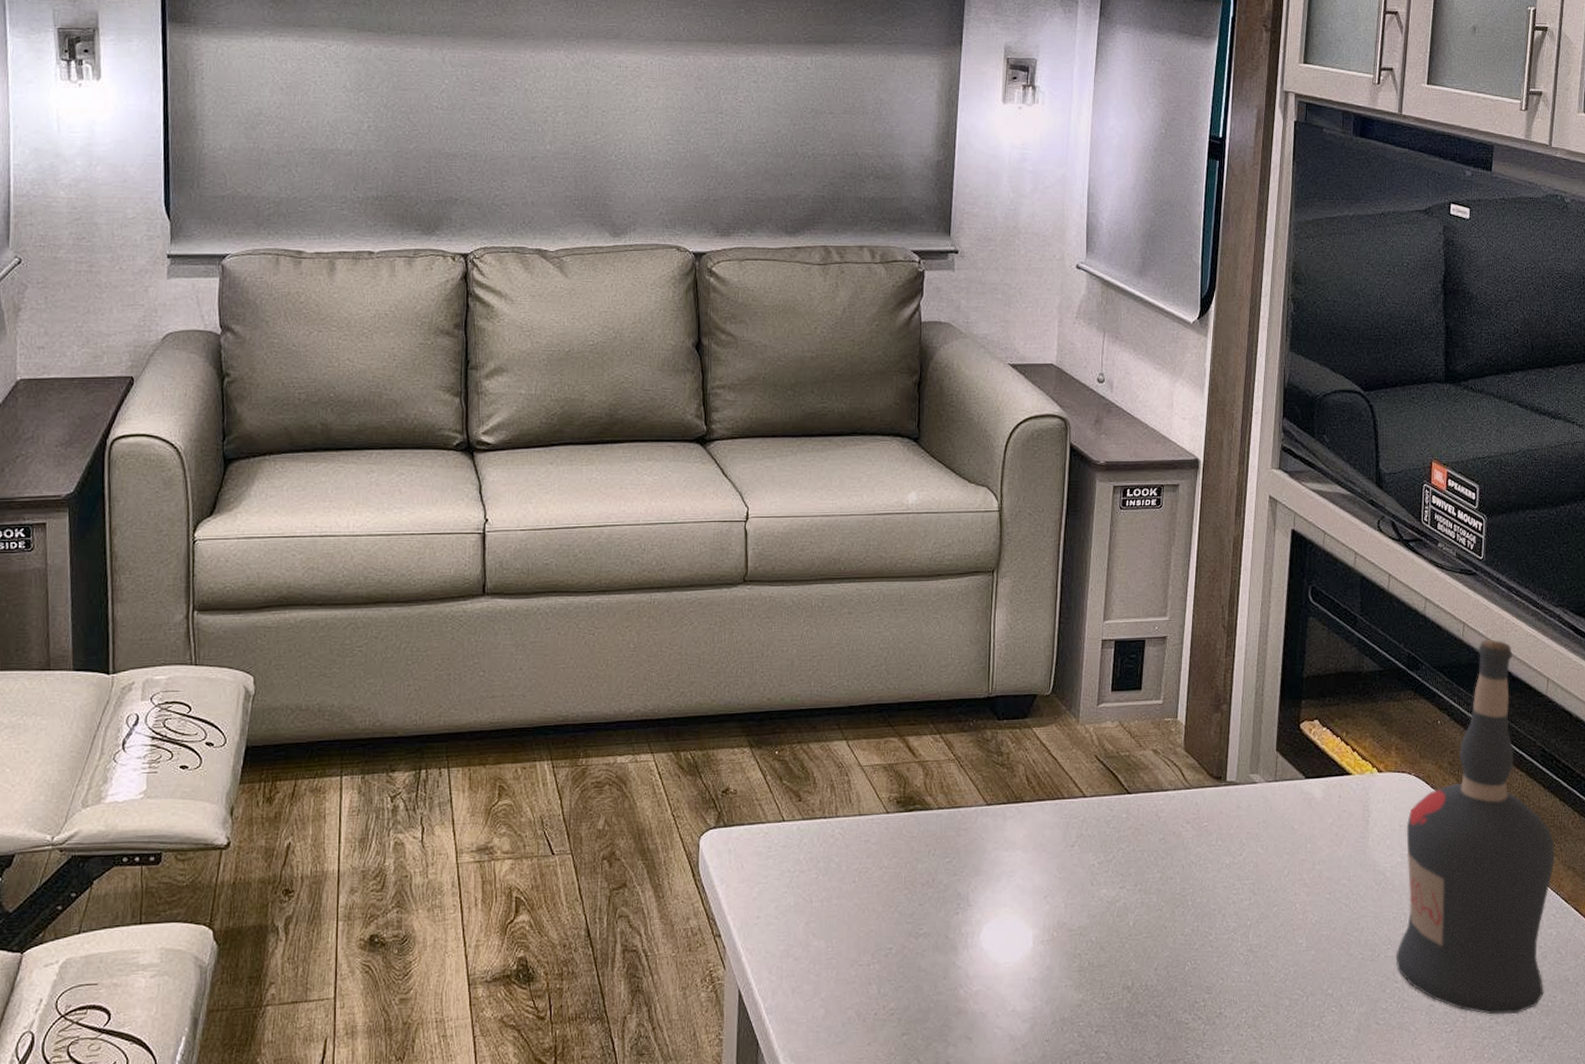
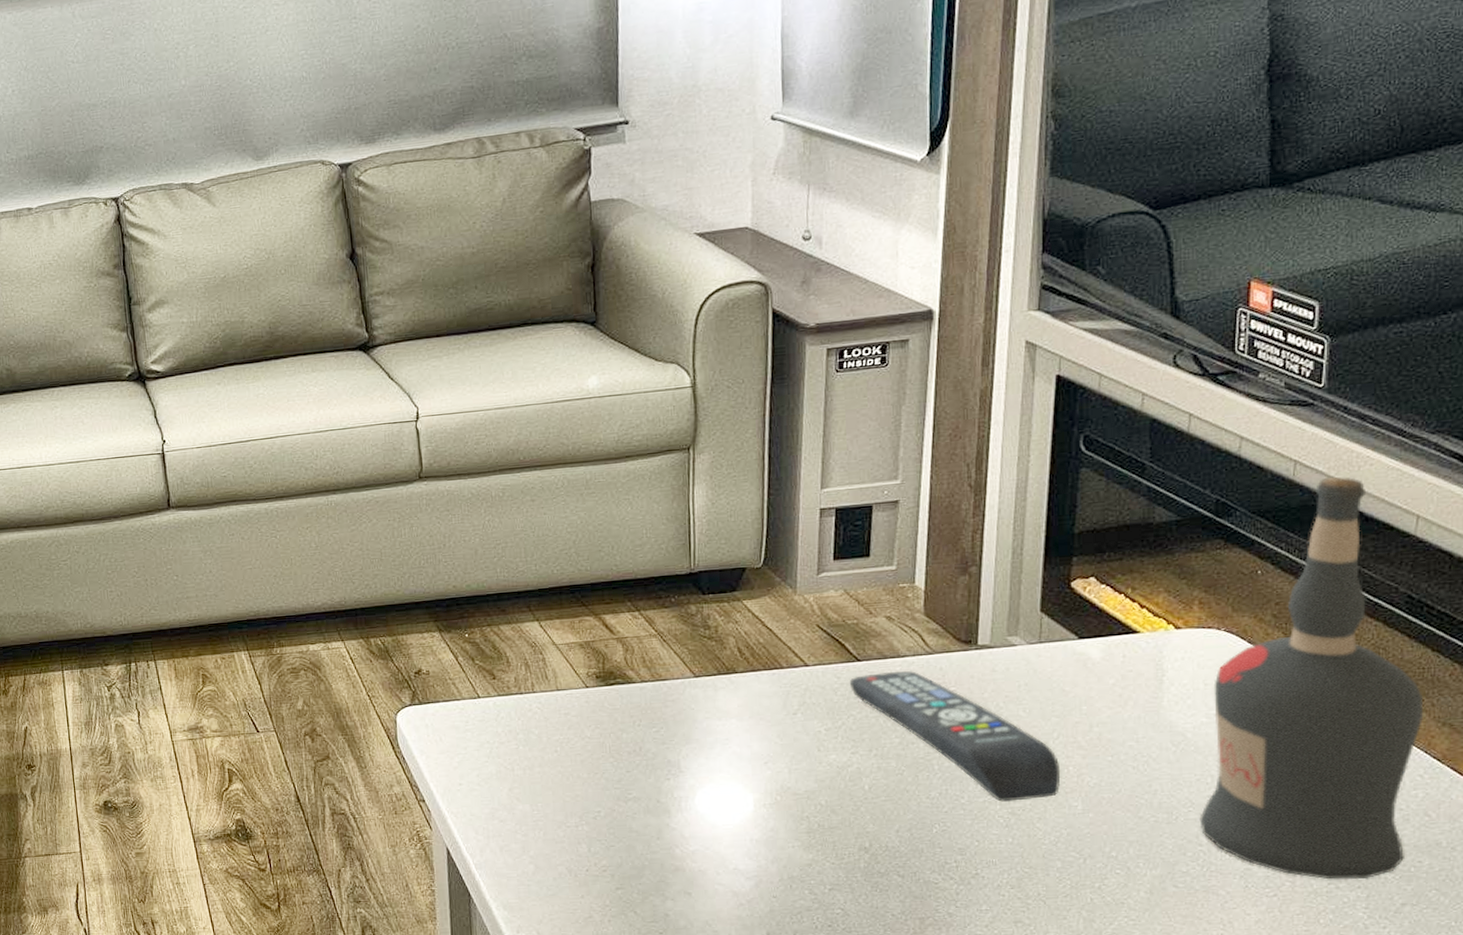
remote control: none [1120,804,1290,939] -> present [849,670,1061,802]

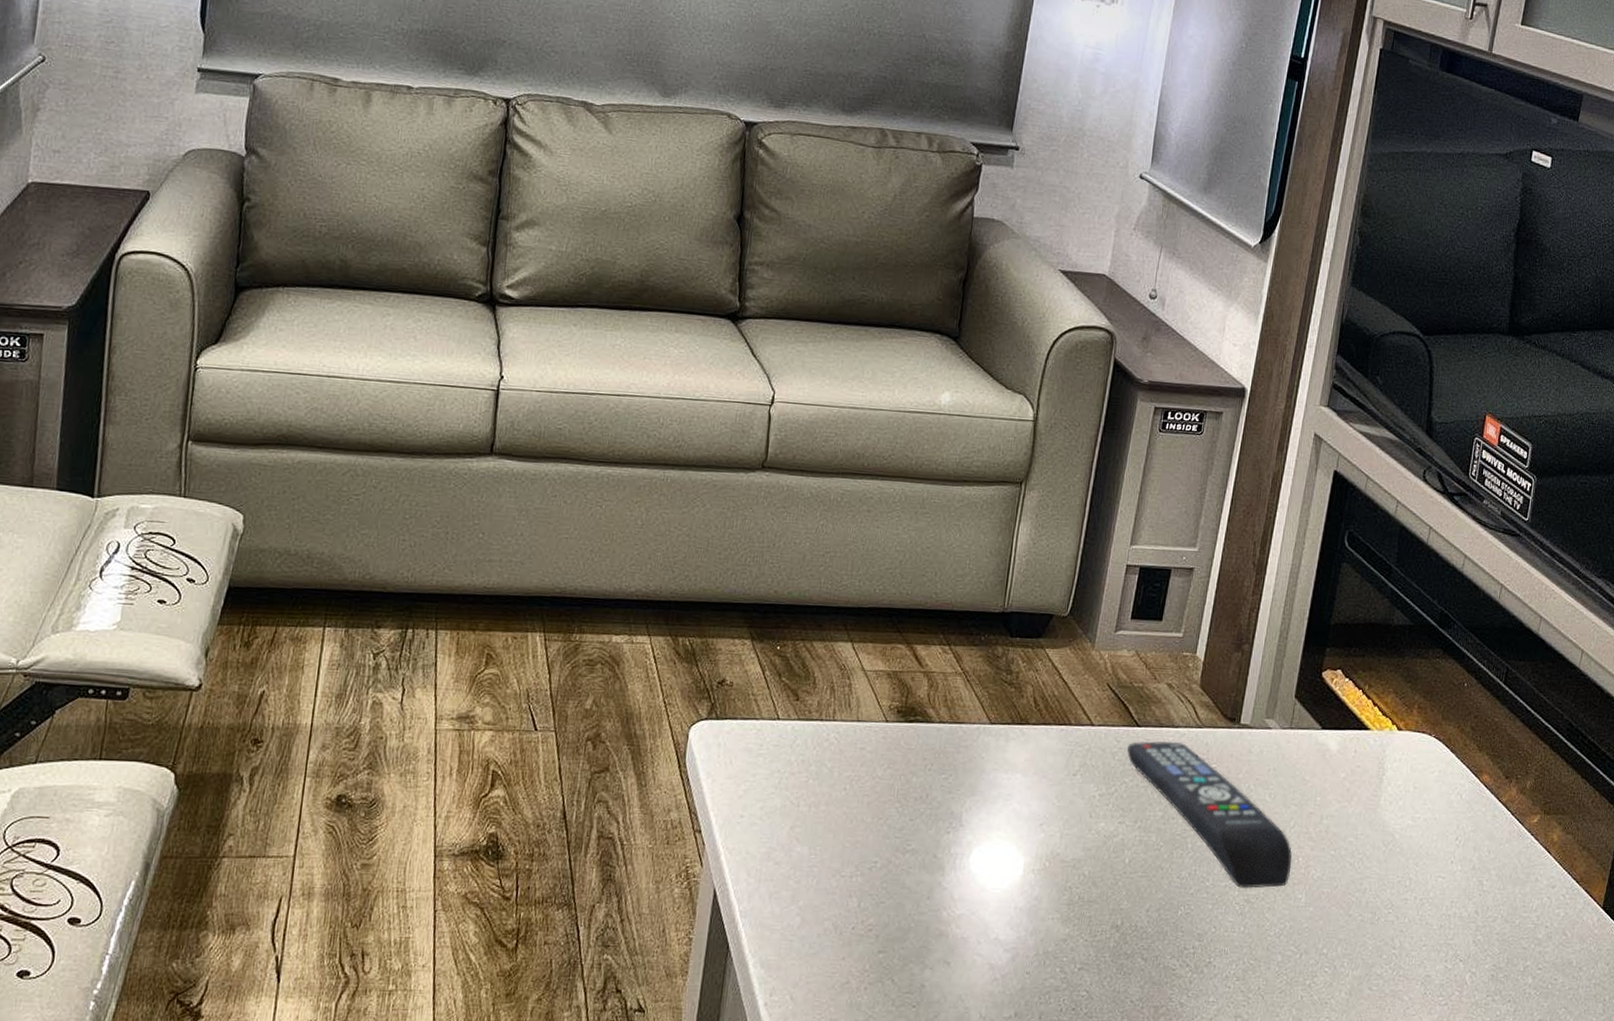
liquor bottle: present [1199,476,1424,880] -> none [1396,604,1571,994]

